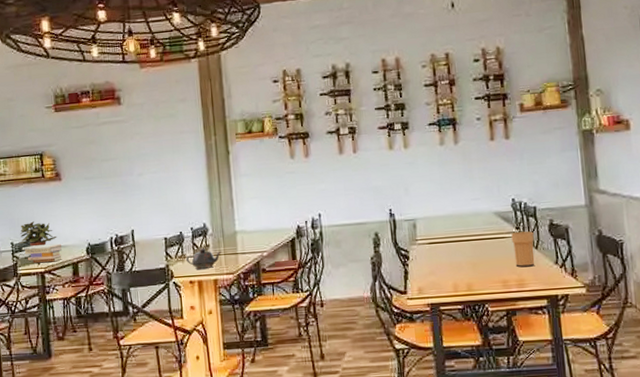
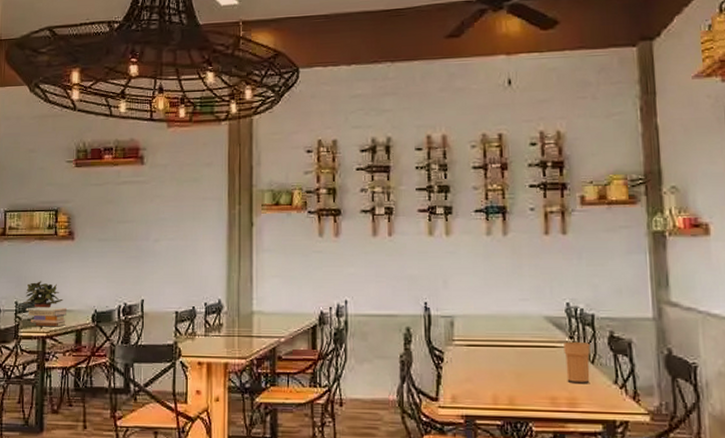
teapot: present [185,247,222,269] -> none [196,326,235,350]

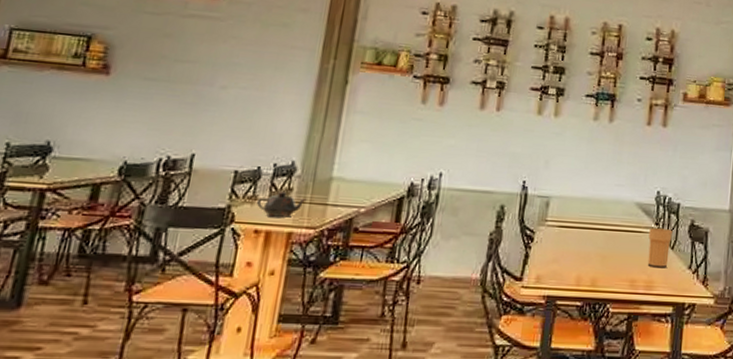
potted plant: present [23,281,63,308] -> none [19,120,81,155]
books: present [25,307,67,327] -> none [21,151,84,179]
teapot: none [196,326,235,350] -> present [256,190,307,217]

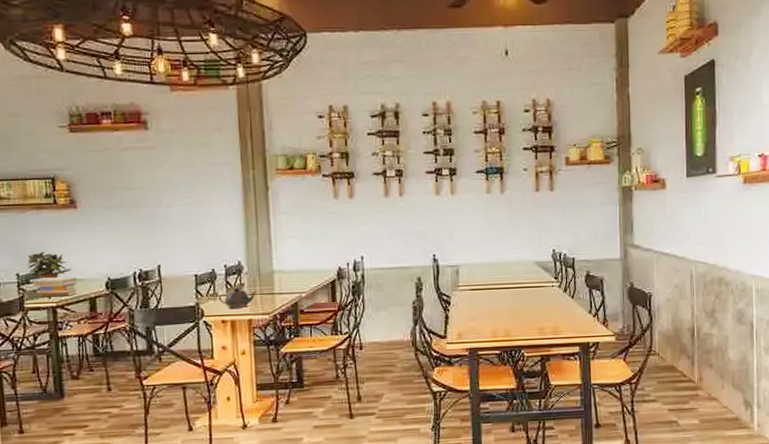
potted plant: none [19,120,81,155] -> present [26,251,72,279]
books: none [21,151,84,179] -> present [29,276,77,298]
cup: present [647,228,672,268] -> none [550,281,571,316]

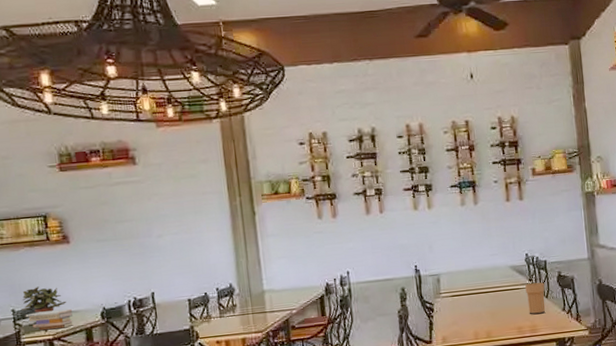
teapot: present [217,286,257,308] -> none [211,307,249,329]
cup: none [550,281,571,316] -> present [525,282,546,315]

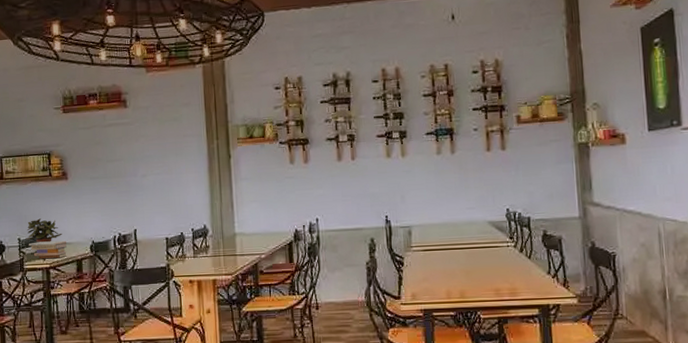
cup: present [525,282,546,315] -> none [505,241,528,277]

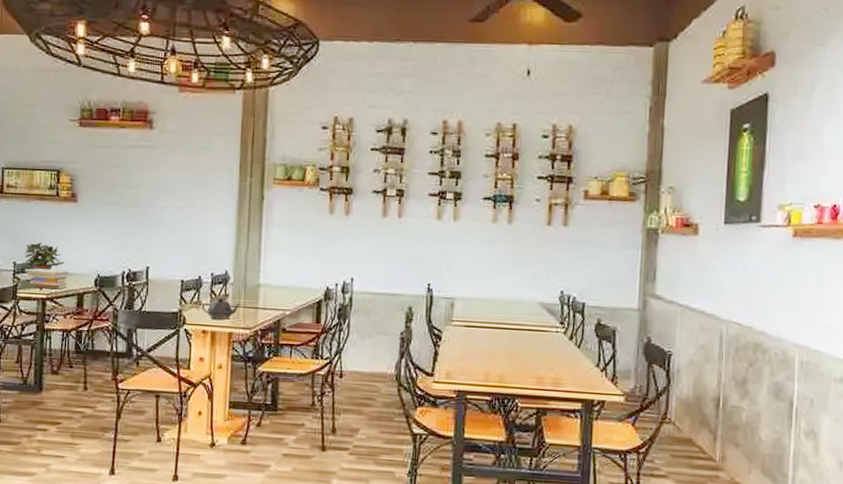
teapot: none [185,248,221,269] -> present [201,296,241,320]

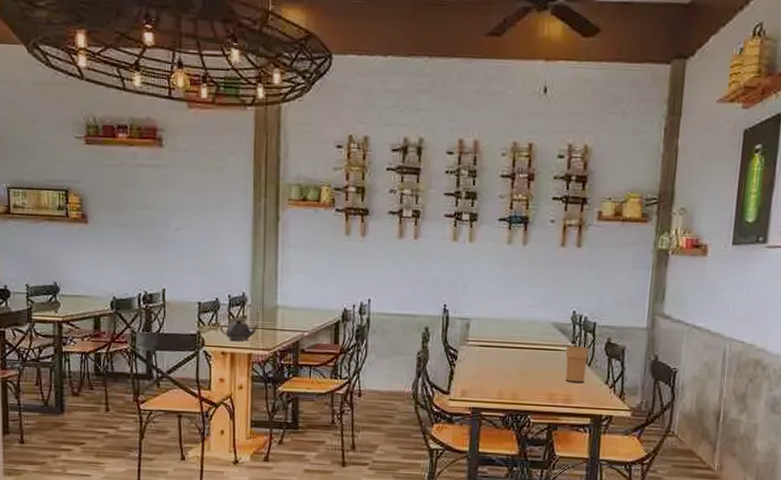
potted plant: present [22,242,65,270] -> none [35,264,79,293]
books: present [24,268,68,290] -> none [38,291,83,312]
cup: none [554,327,578,366] -> present [565,346,589,384]

